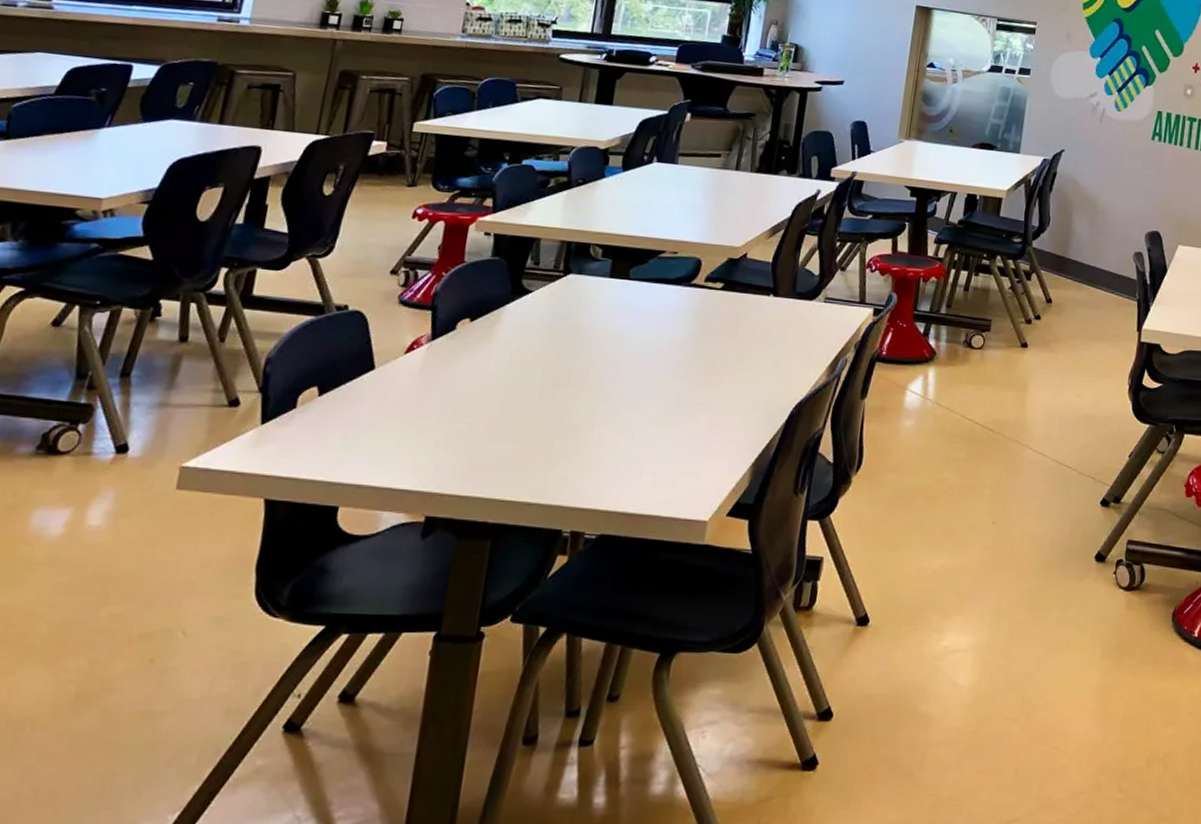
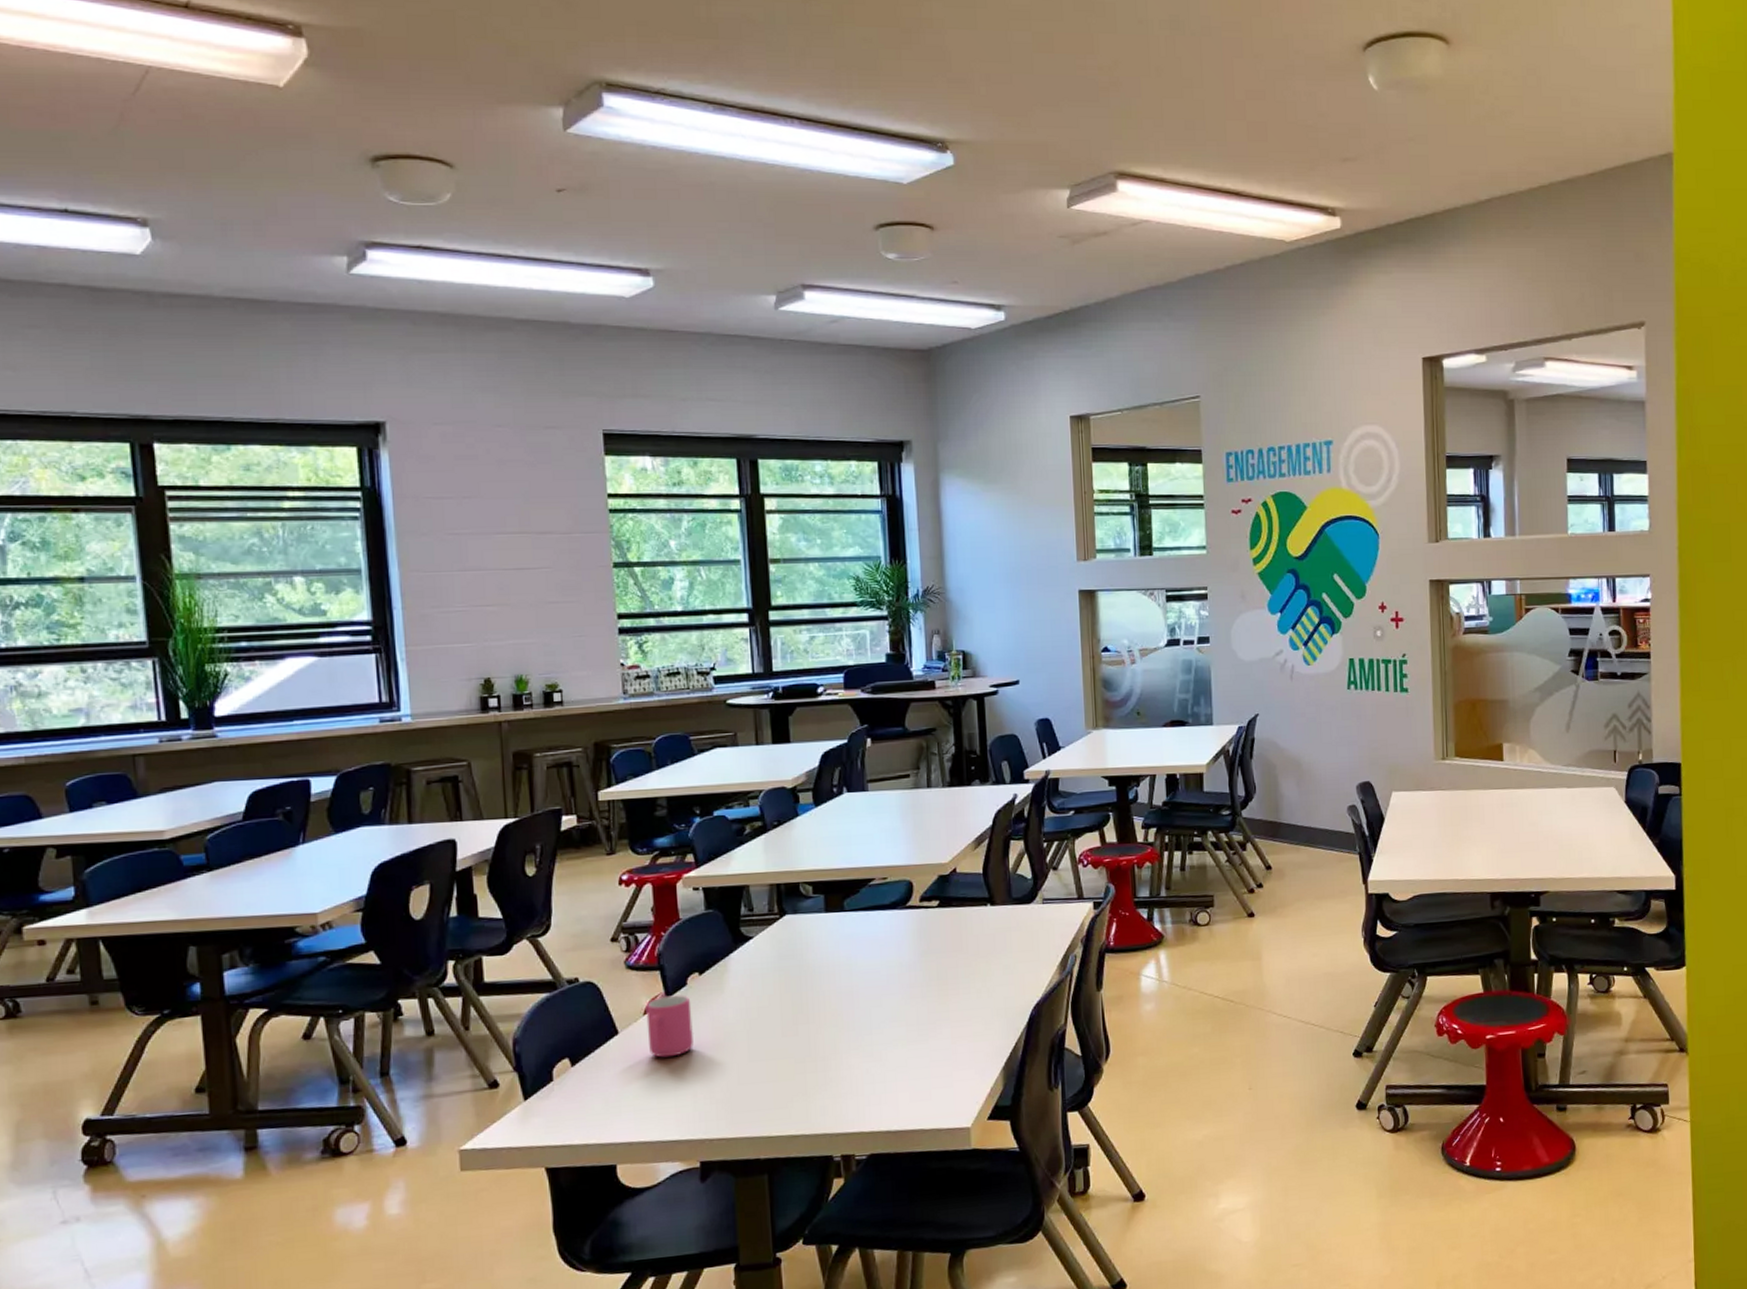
mug: none [401,337,456,402] -> present [646,994,694,1058]

